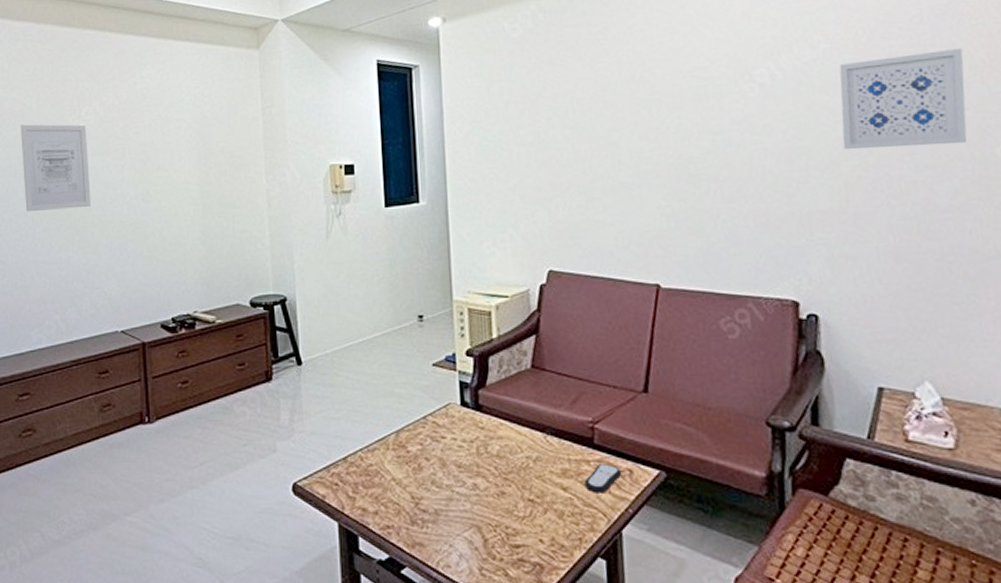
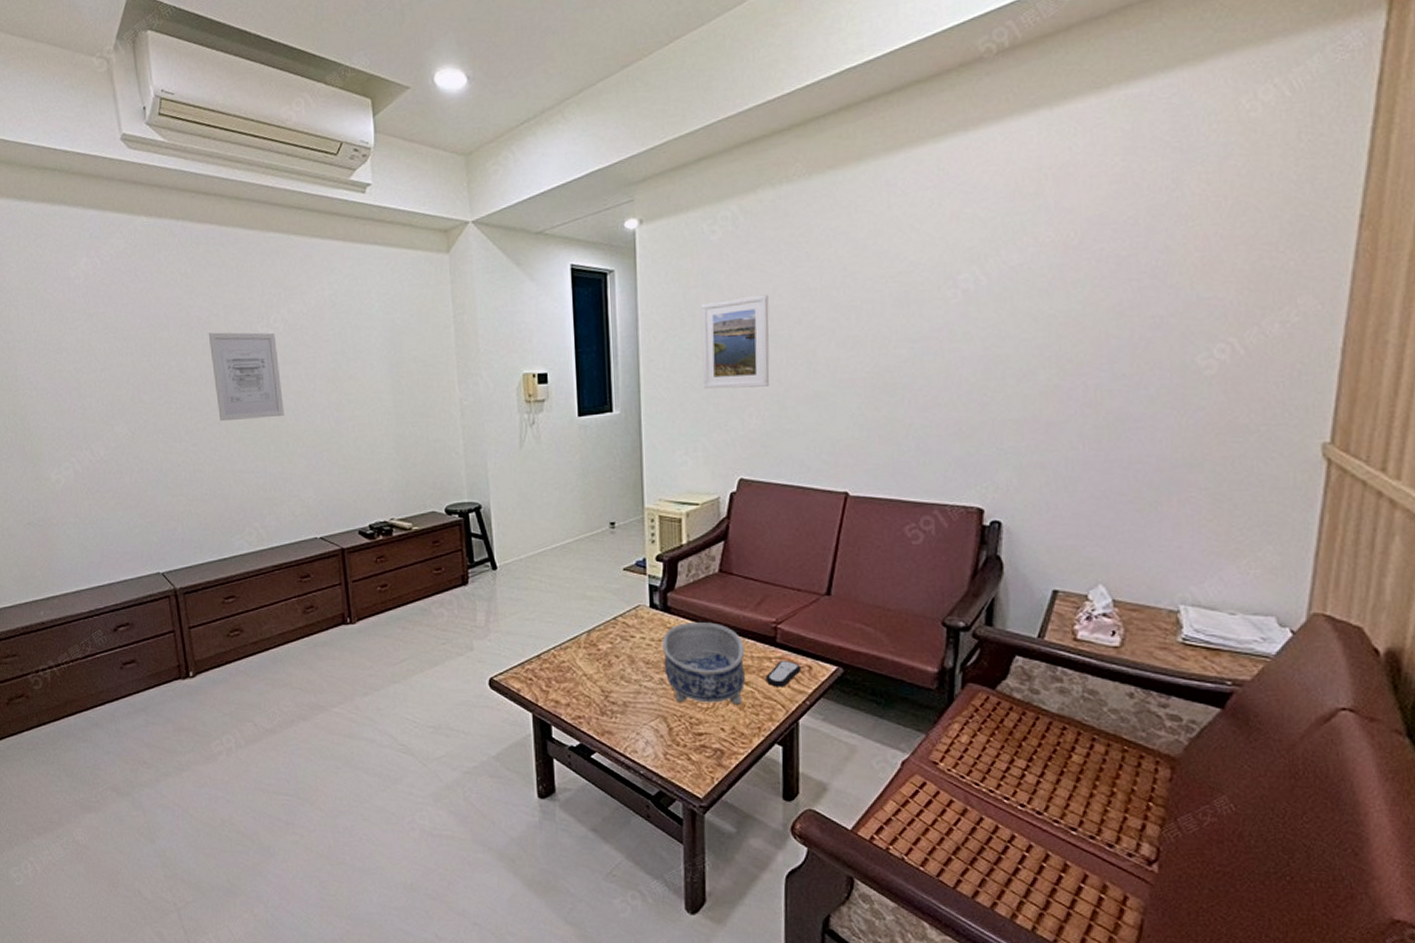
decorative bowl: none [474,422,563,514] -> present [661,622,745,706]
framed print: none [505,88,575,181] -> present [701,294,770,390]
wall art: present [839,47,967,150] -> none [1042,251,1176,359]

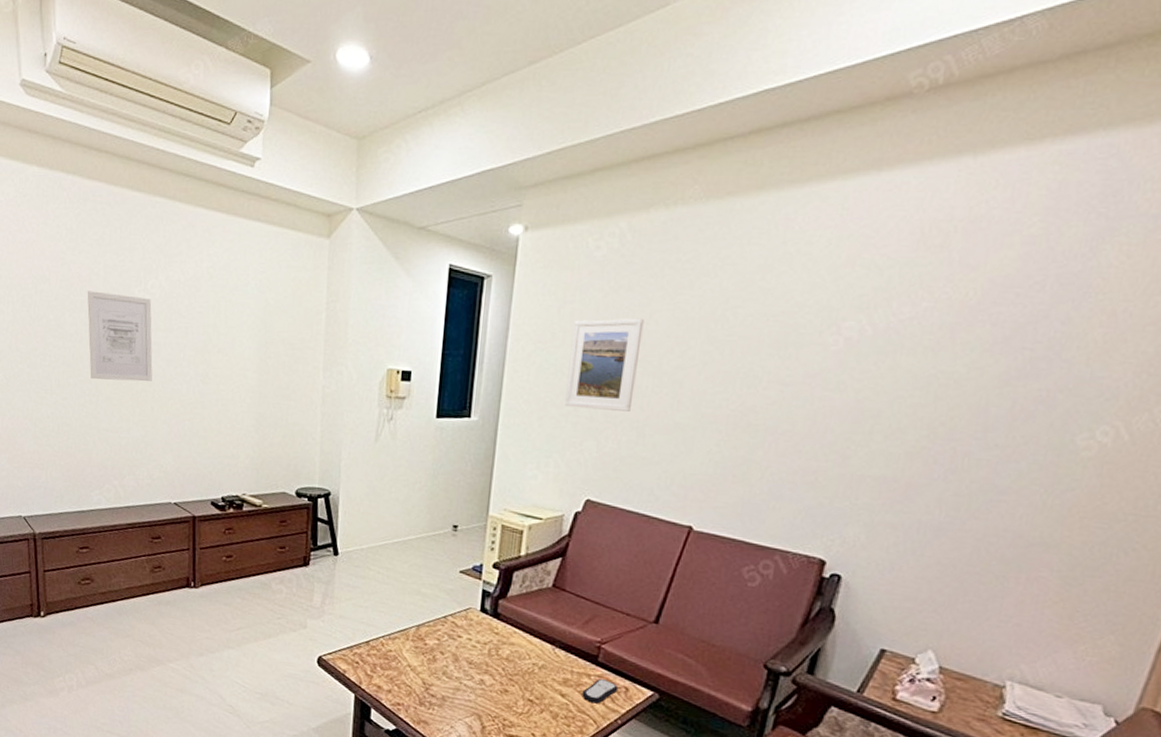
decorative bowl: present [661,622,745,706] -> none [486,630,567,715]

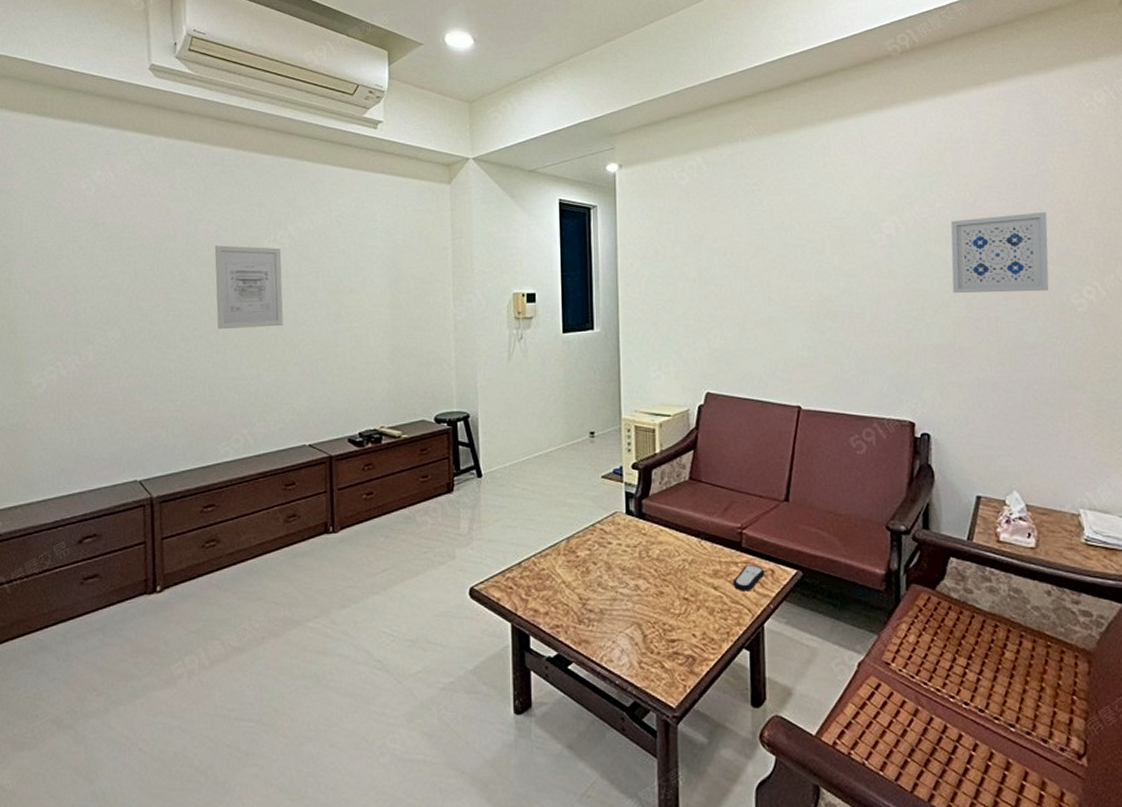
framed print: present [565,318,644,412] -> none [672,232,731,312]
wall art: none [915,323,1078,427] -> present [950,211,1049,294]

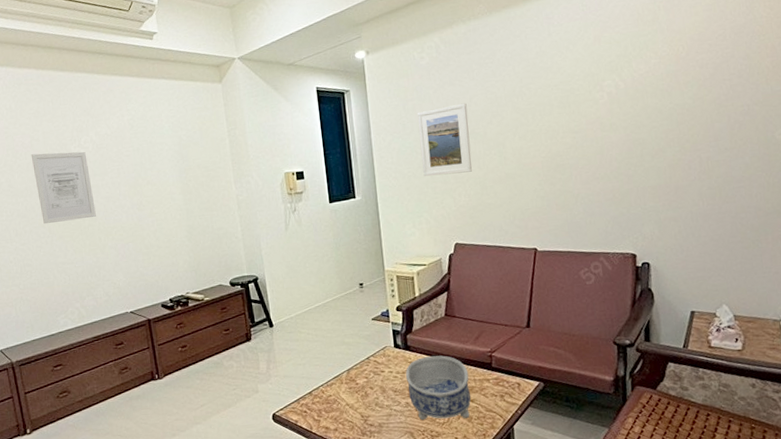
decorative bowl: none [637,528,714,611] -> present [405,355,471,421]
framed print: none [672,232,731,312] -> present [418,103,472,177]
remote control: present [733,565,765,591] -> none [486,380,513,402]
wall art: present [950,211,1049,294] -> none [665,58,756,140]

